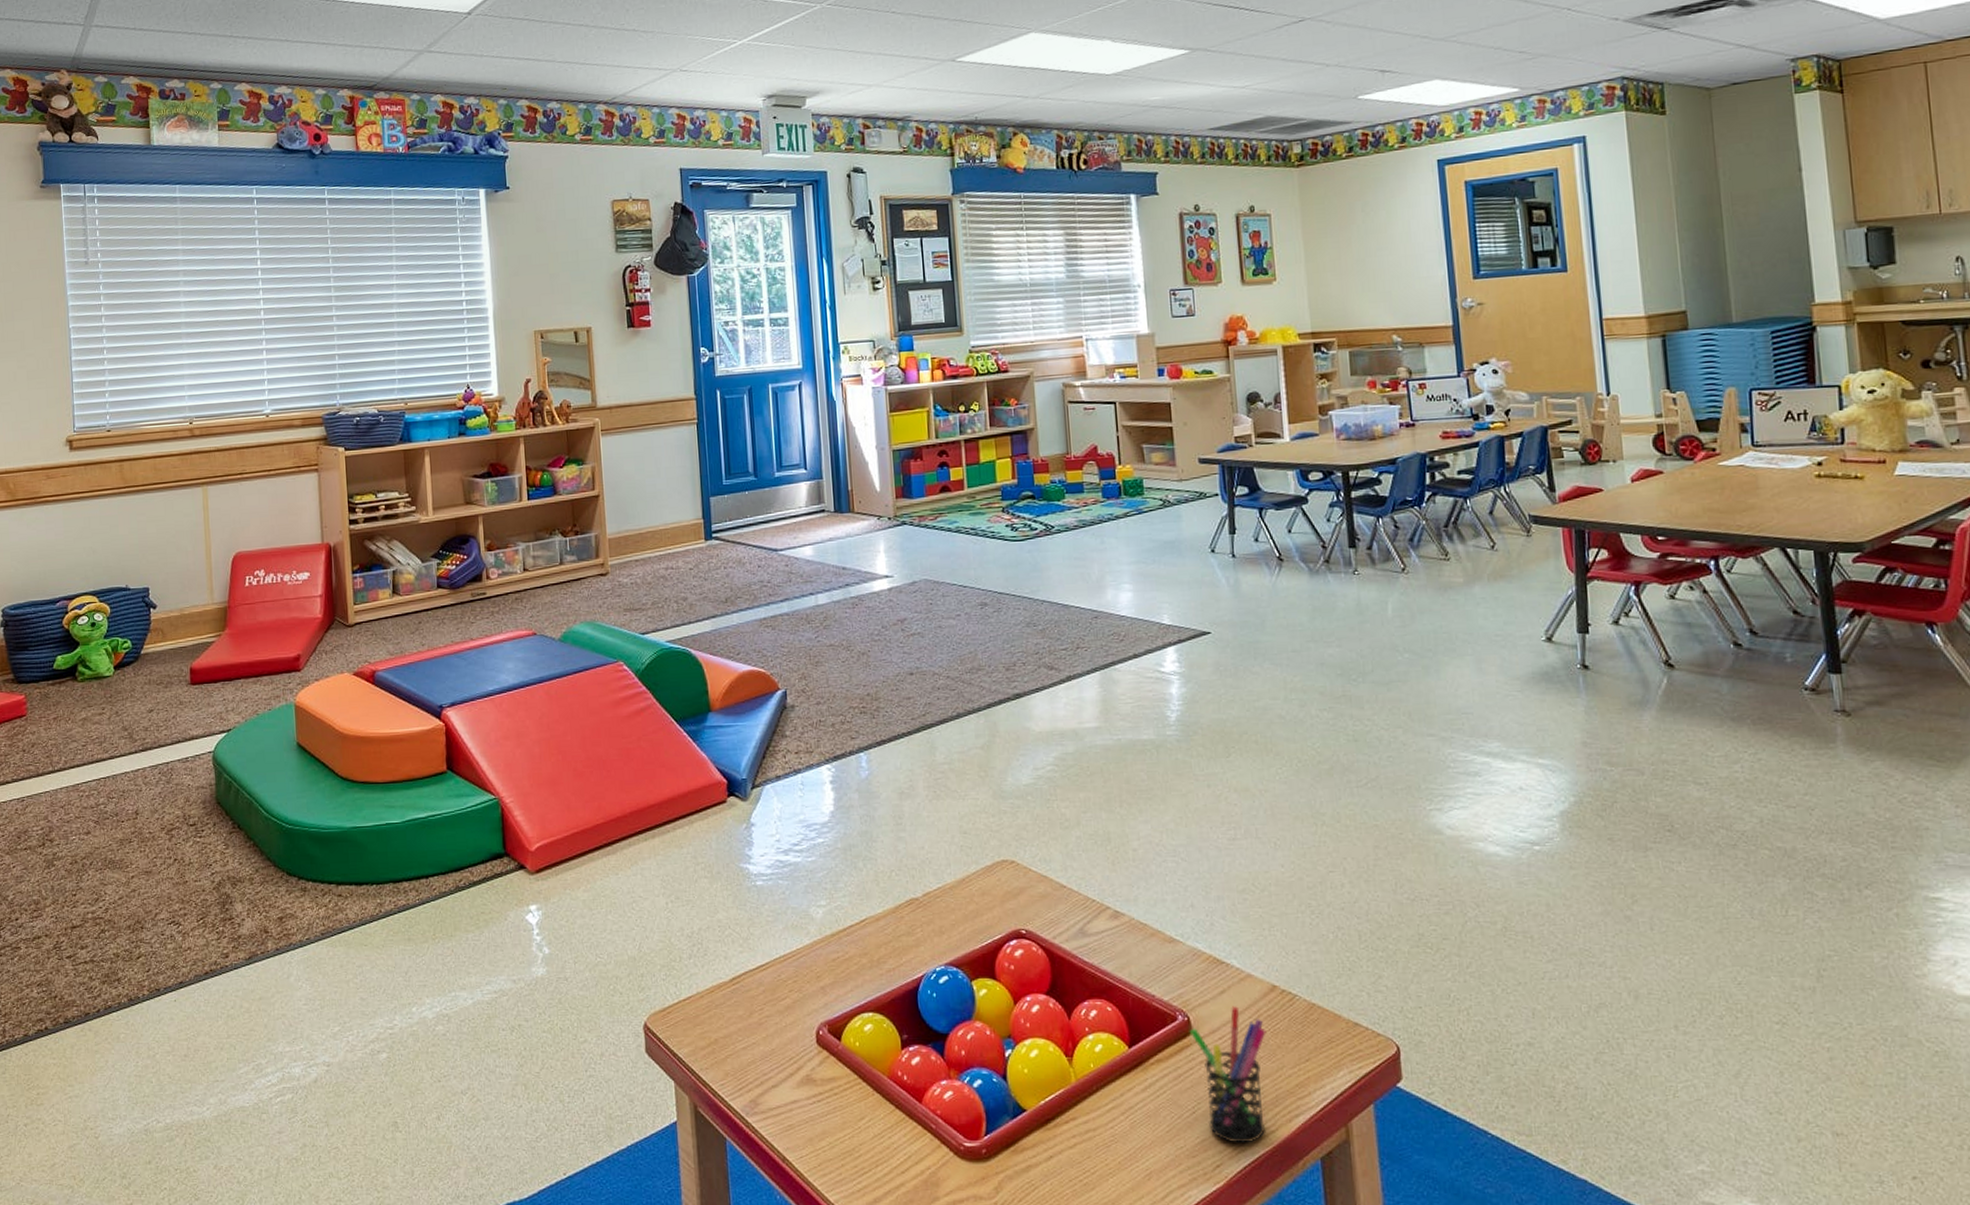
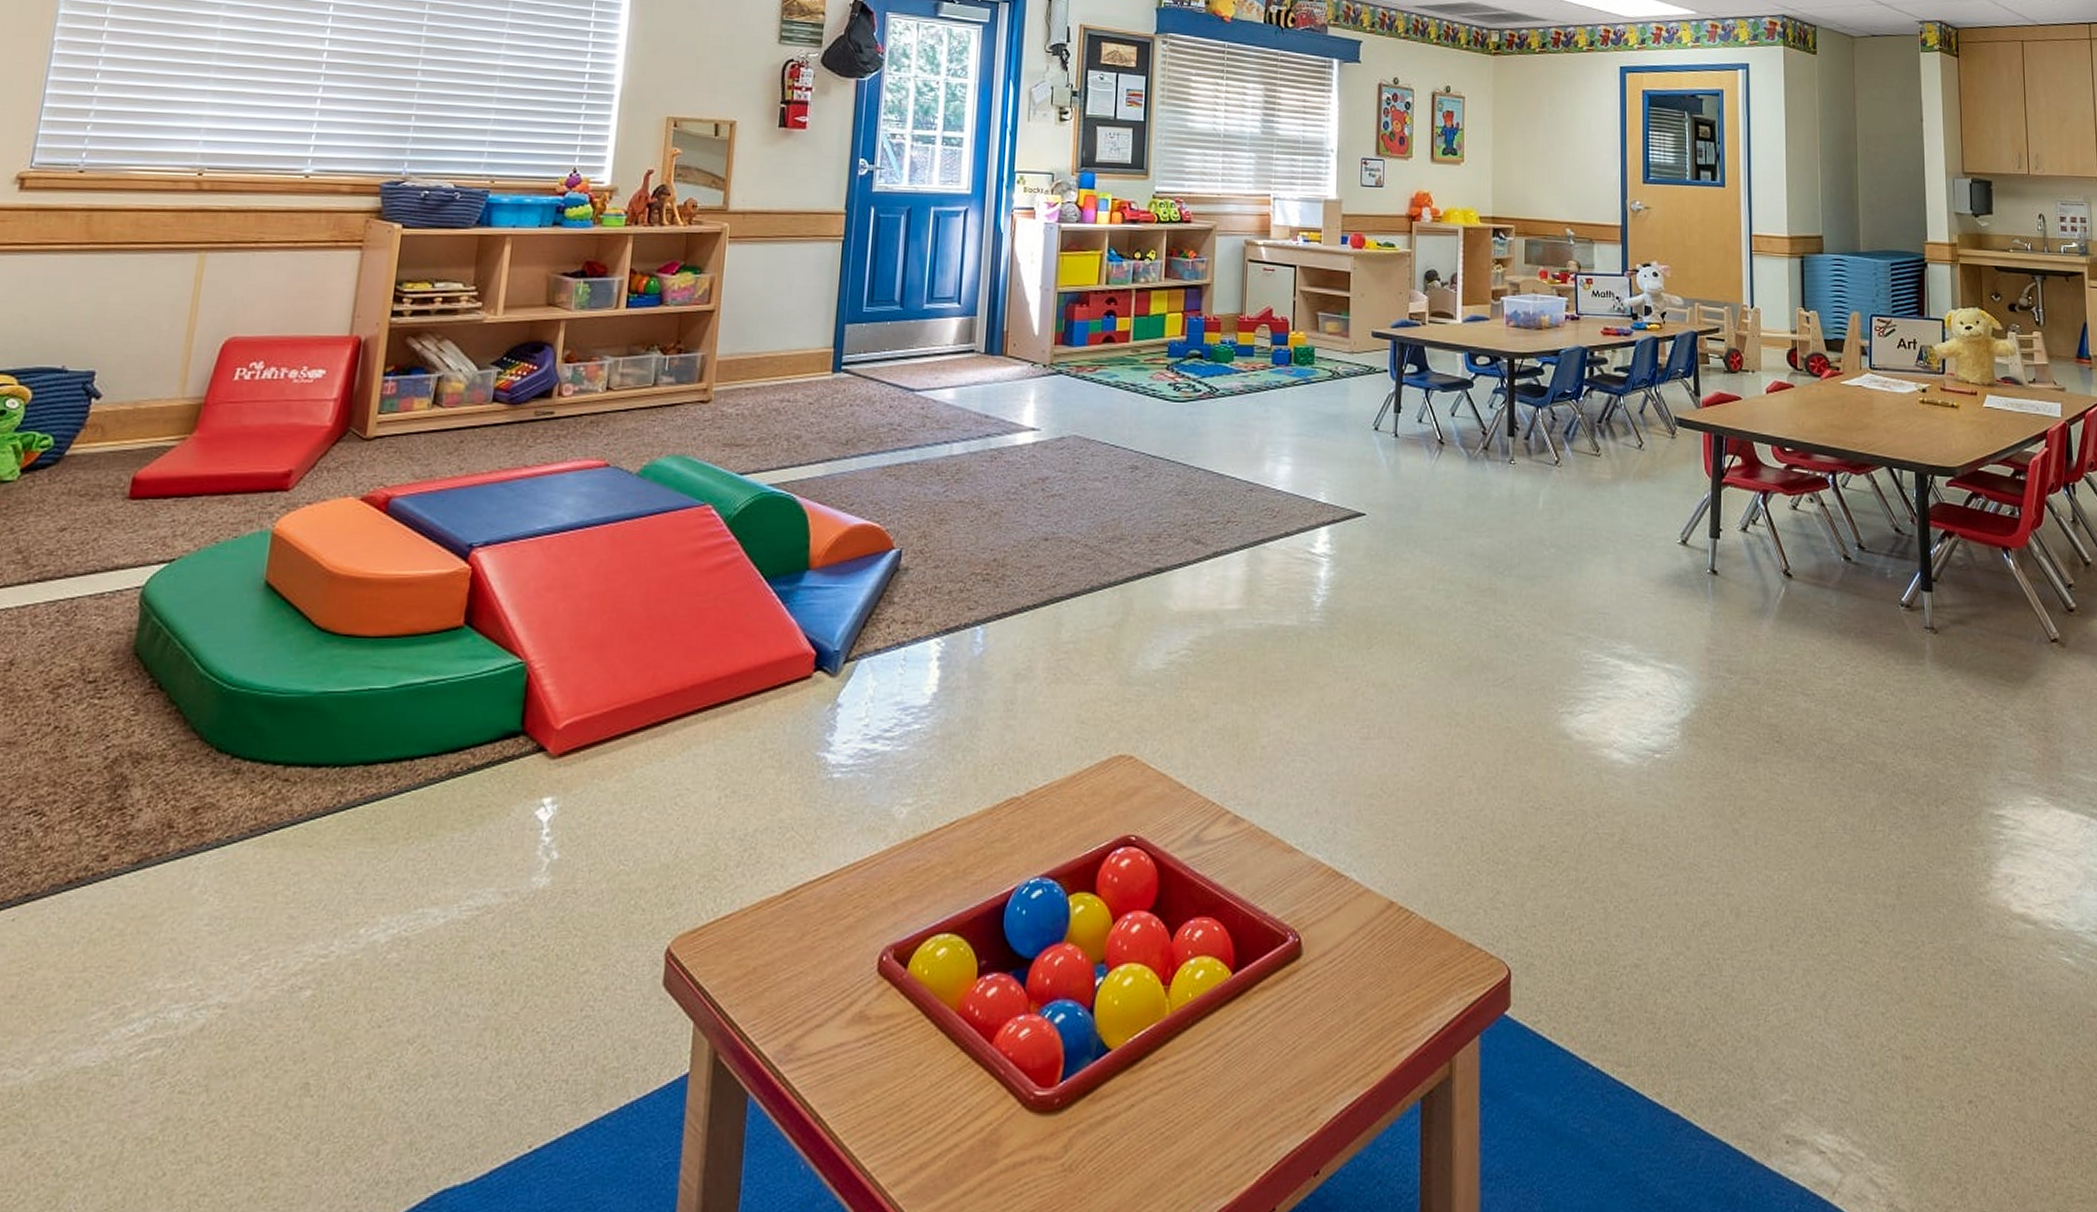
pen holder: present [1189,1006,1266,1143] -> none [1298,925,1379,1084]

